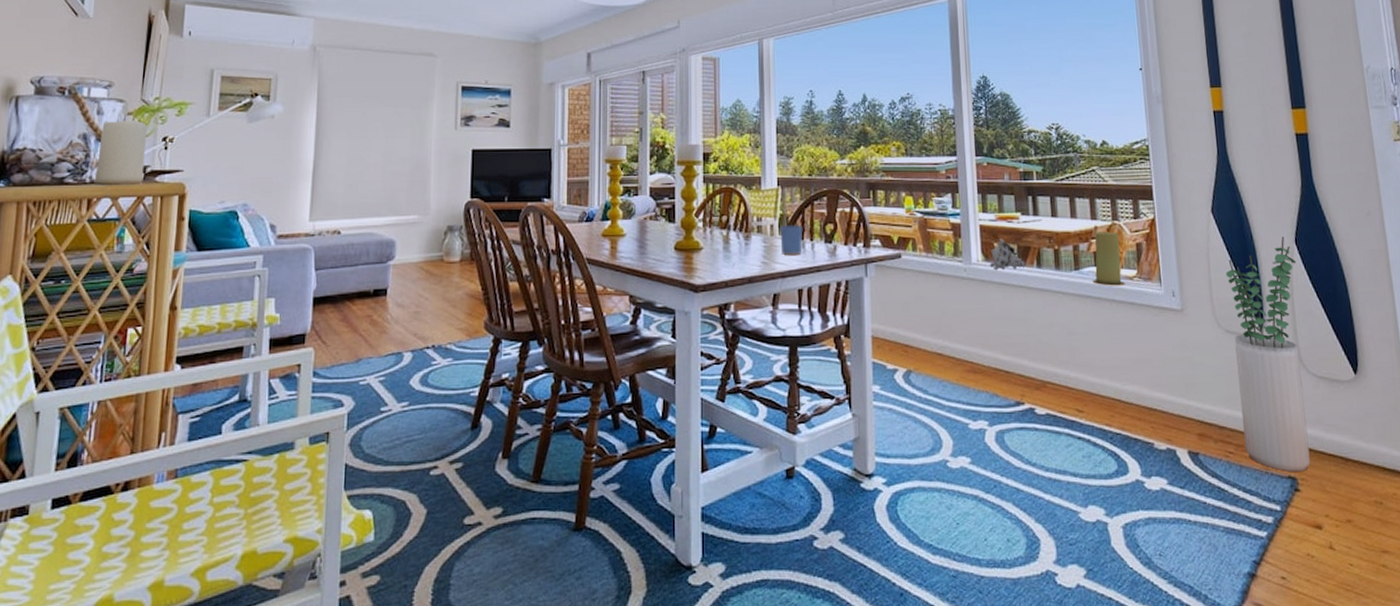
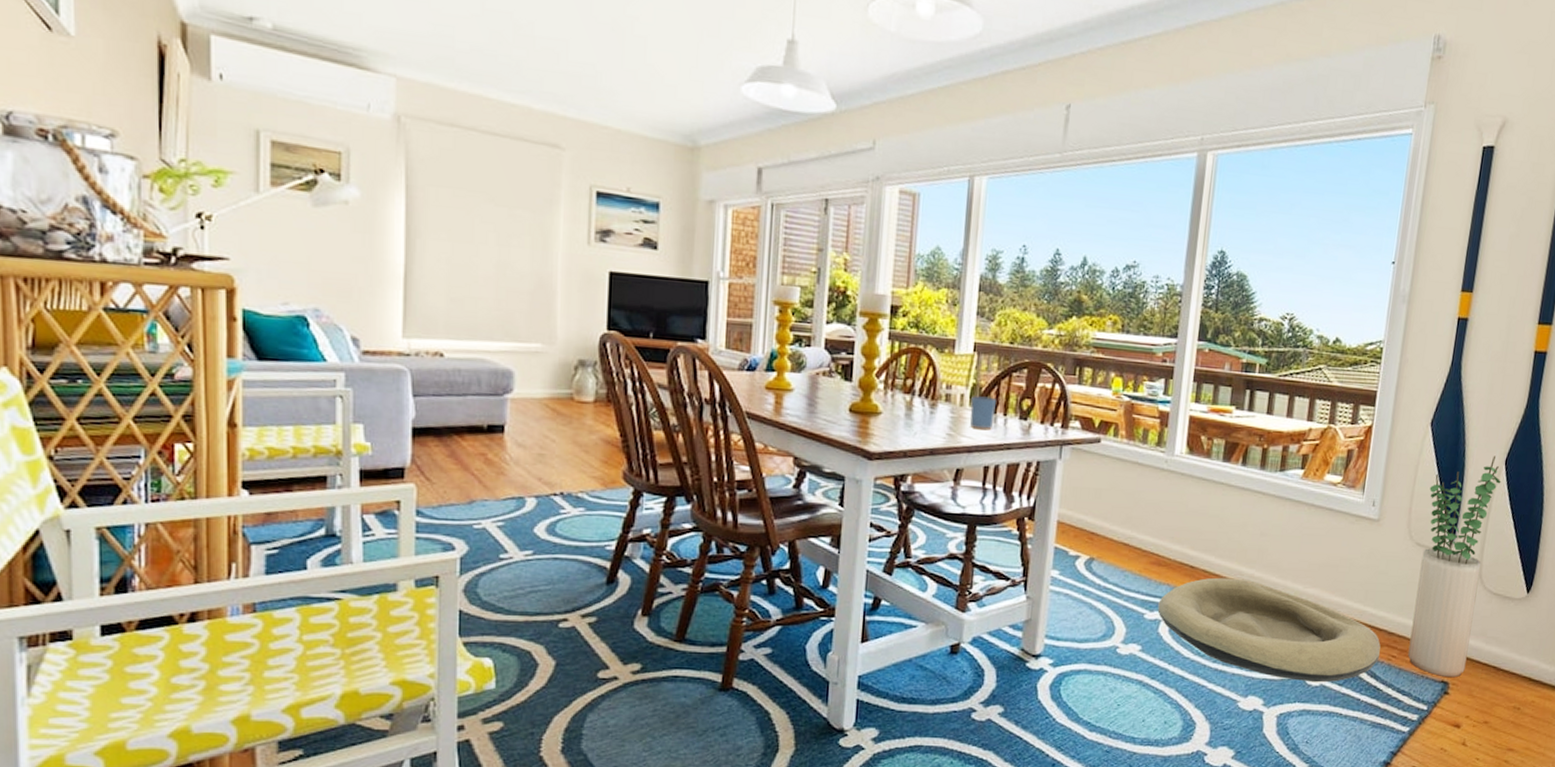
candle: present [94,119,148,185] -> none [106,182,175,271]
dog bed: none [980,380,1216,487] -> present [1157,577,1381,683]
seashell: present [989,239,1026,271] -> none [1192,432,1231,466]
candle: present [1092,231,1126,286] -> none [1295,434,1333,491]

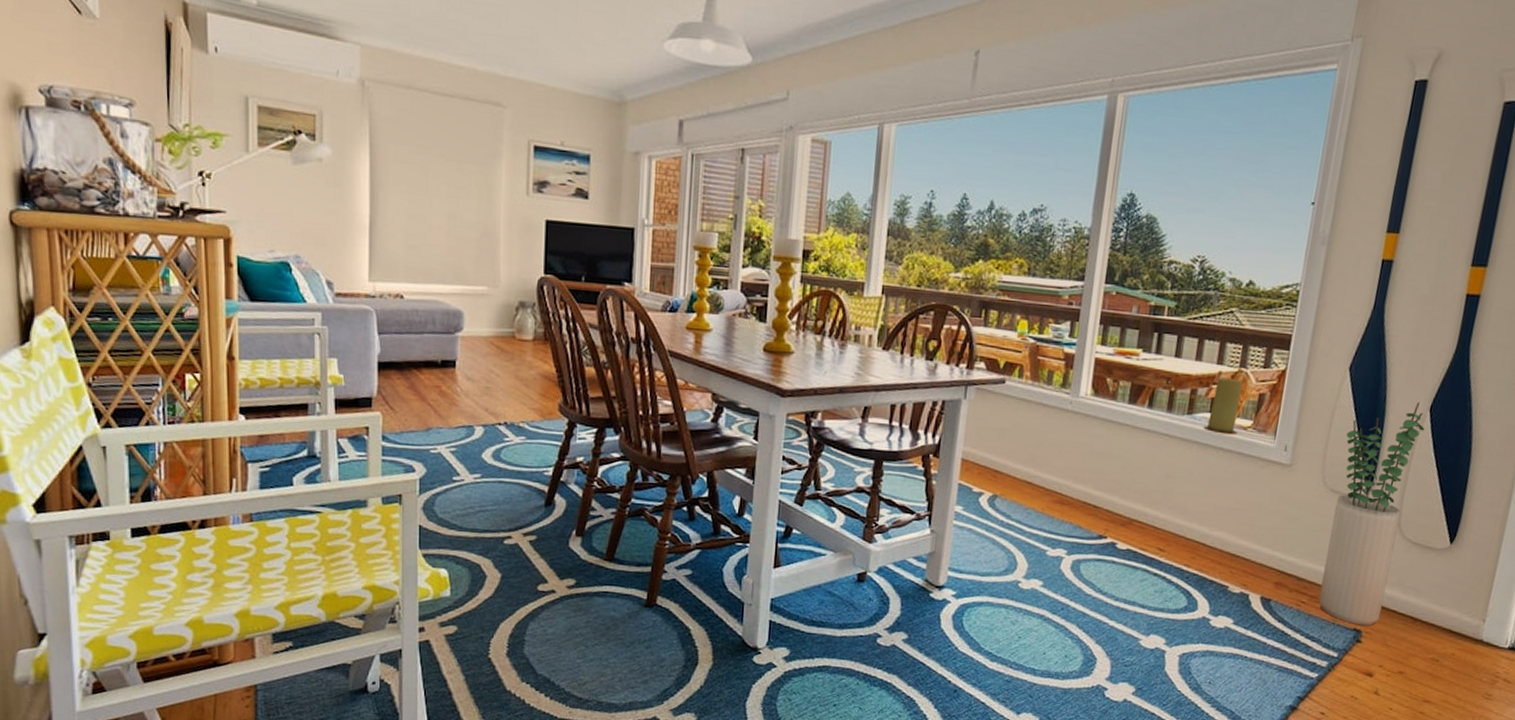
mug: present [970,396,996,429] -> none [877,337,903,369]
dog bed: present [1157,577,1381,683] -> none [1060,517,1290,625]
candle: none [1295,434,1333,491] -> present [1203,377,1244,435]

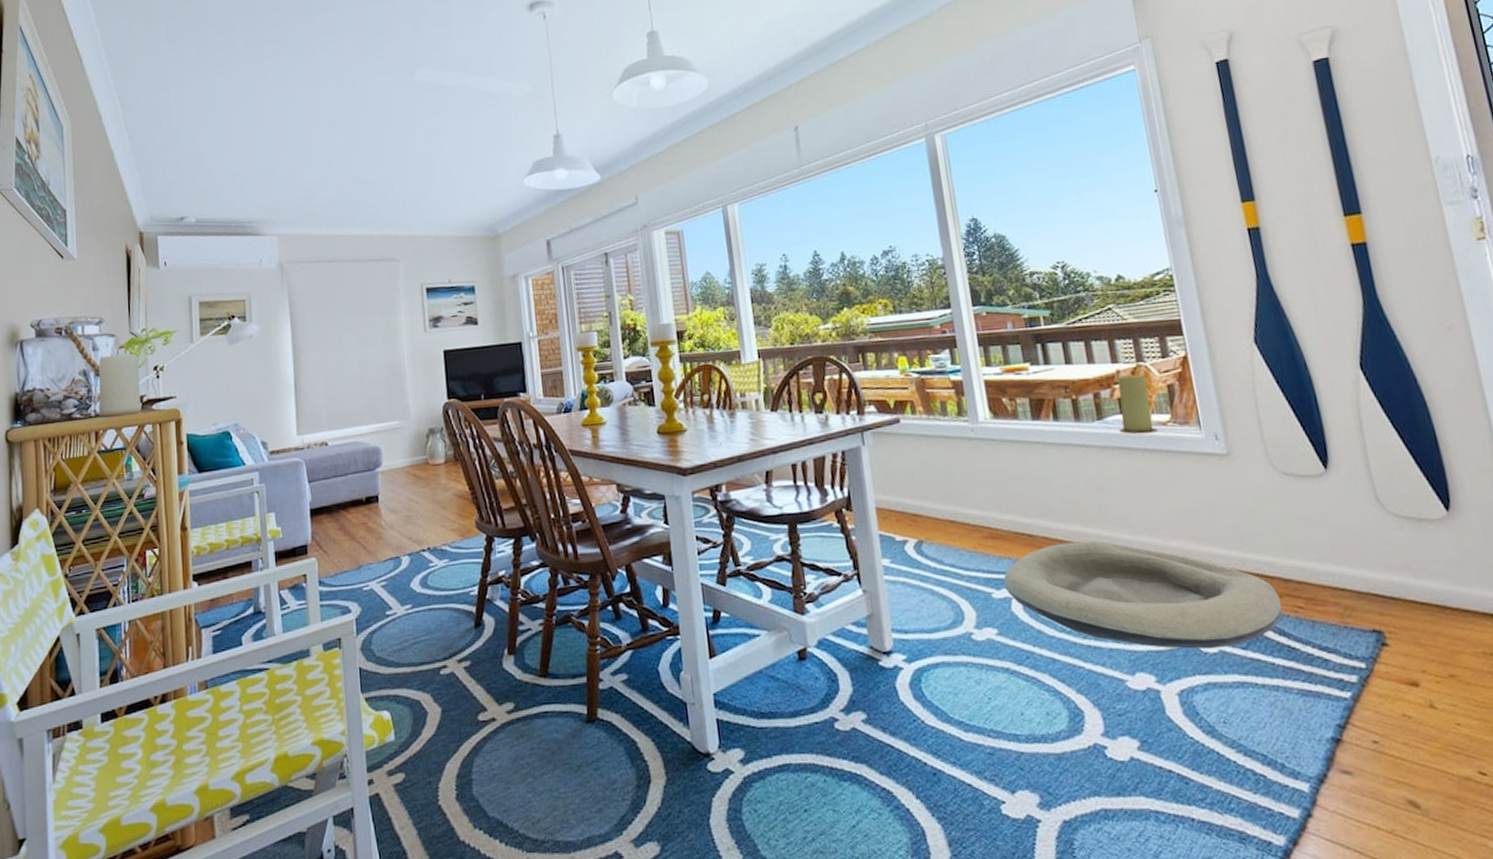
candle: none [128,146,183,223] -> present [98,352,142,418]
dog bed: none [1060,517,1290,625] -> present [1003,540,1282,649]
vase: present [1318,402,1425,626] -> none [1277,362,1399,625]

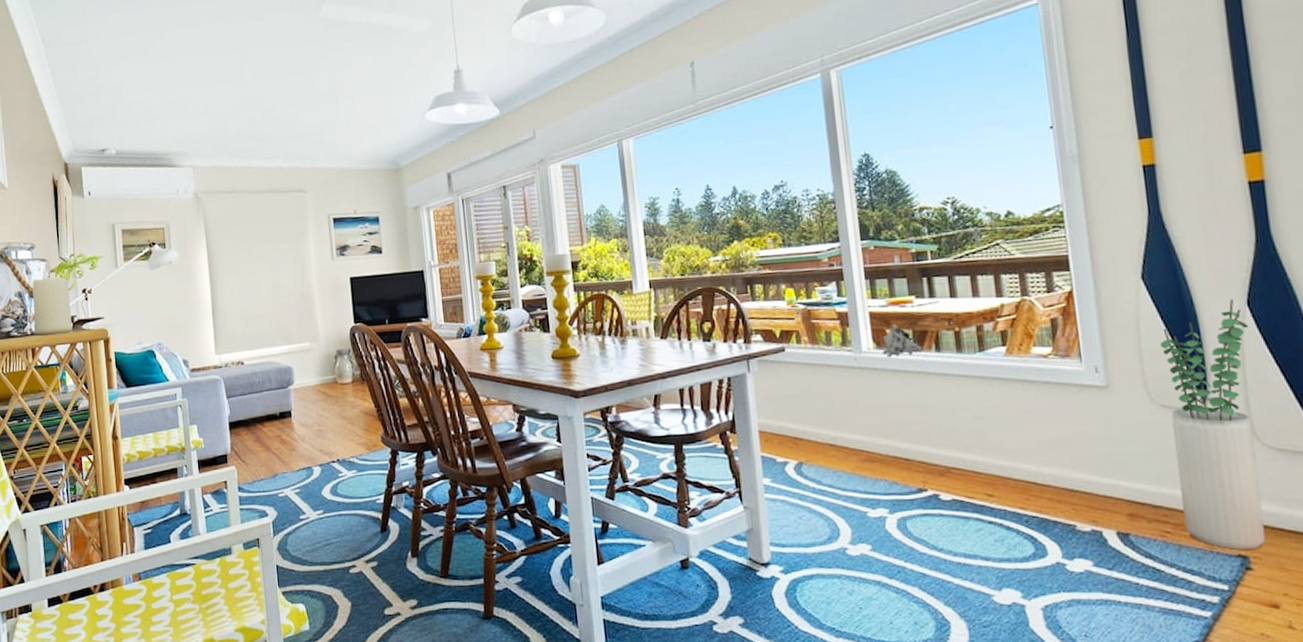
seashell: none [999,393,1041,428] -> present [882,324,923,358]
dog bed: present [1003,540,1282,649] -> none [879,465,1150,569]
candle: present [1117,374,1159,435] -> none [999,308,1039,367]
vase: none [1277,362,1399,625] -> present [1160,299,1266,551]

